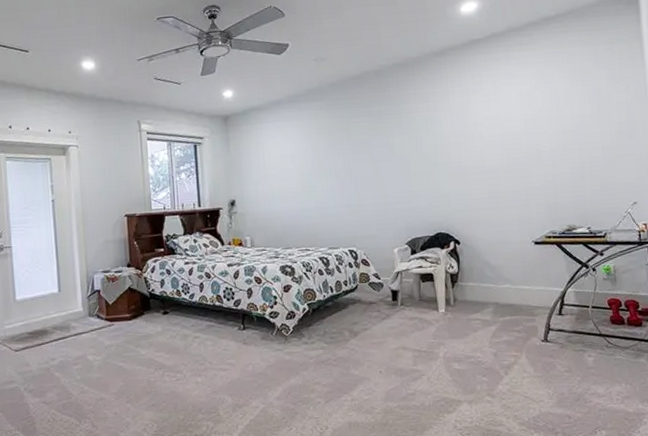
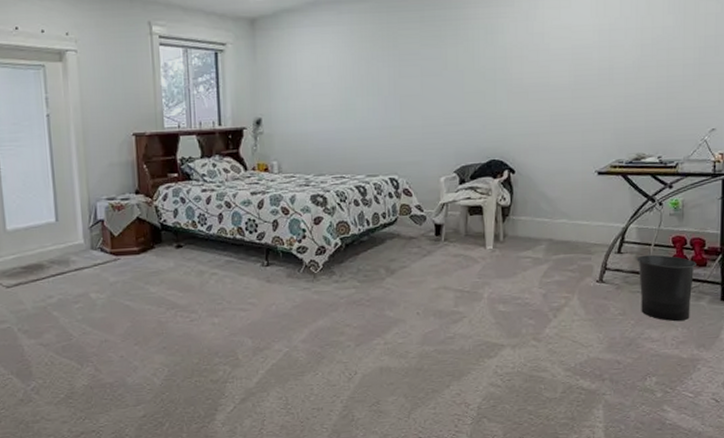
waste bin: none [577,316,633,377] -> present [636,254,696,321]

